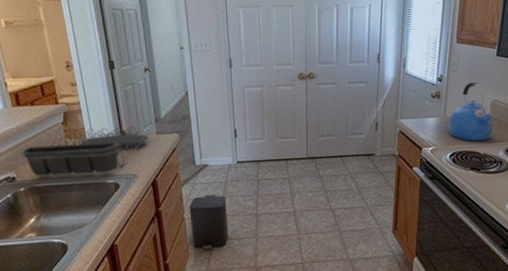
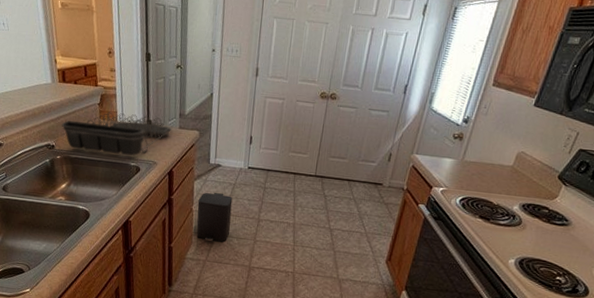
kettle: present [448,82,493,142] -> none [464,129,514,192]

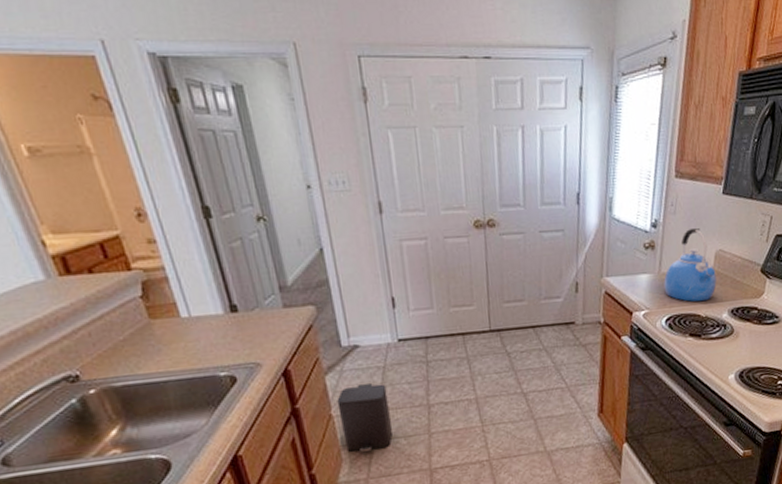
dish rack: present [61,112,172,156] -> none [82,297,272,373]
kettle: none [464,129,514,192] -> present [663,227,717,302]

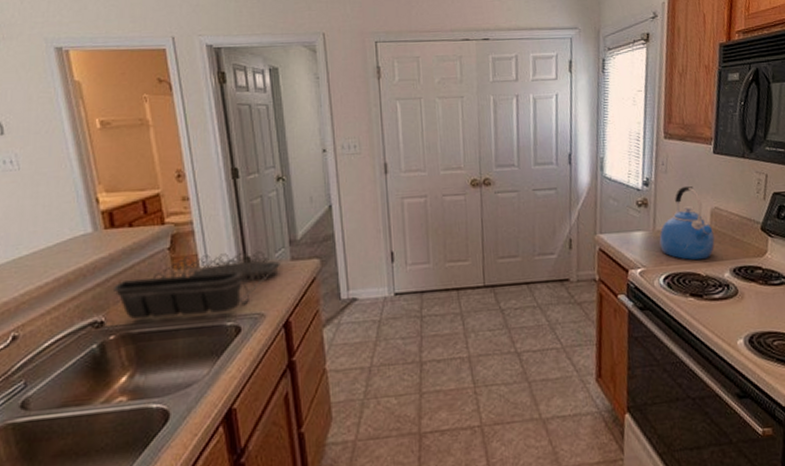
dish rack: none [82,297,272,373] -> present [112,250,280,320]
pedal bin: present [337,383,392,452] -> none [332,337,383,410]

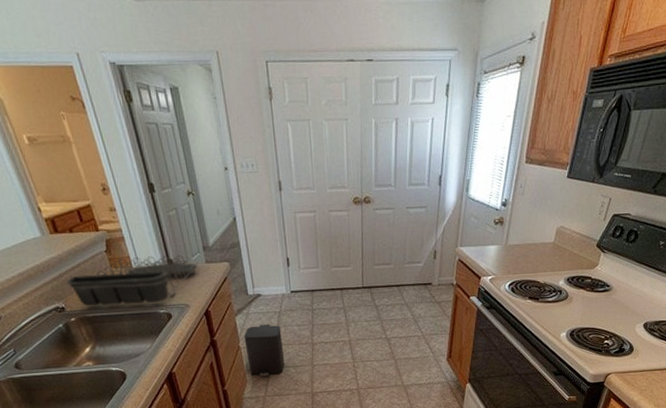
pedal bin: none [332,337,383,410] -> present [244,324,284,376]
kettle: present [659,186,715,261] -> none [509,207,556,271]

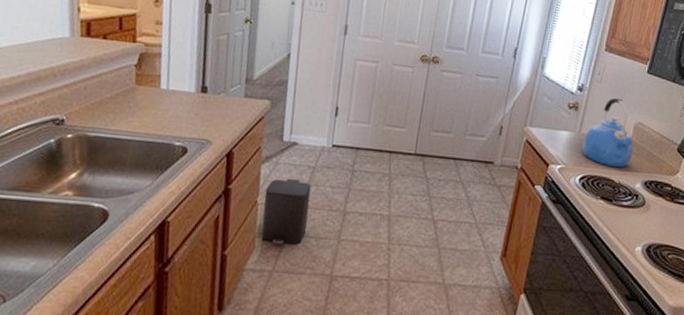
dish rack: present [66,254,198,307] -> none [78,76,235,133]
kettle: none [509,207,556,271] -> present [582,97,633,168]

